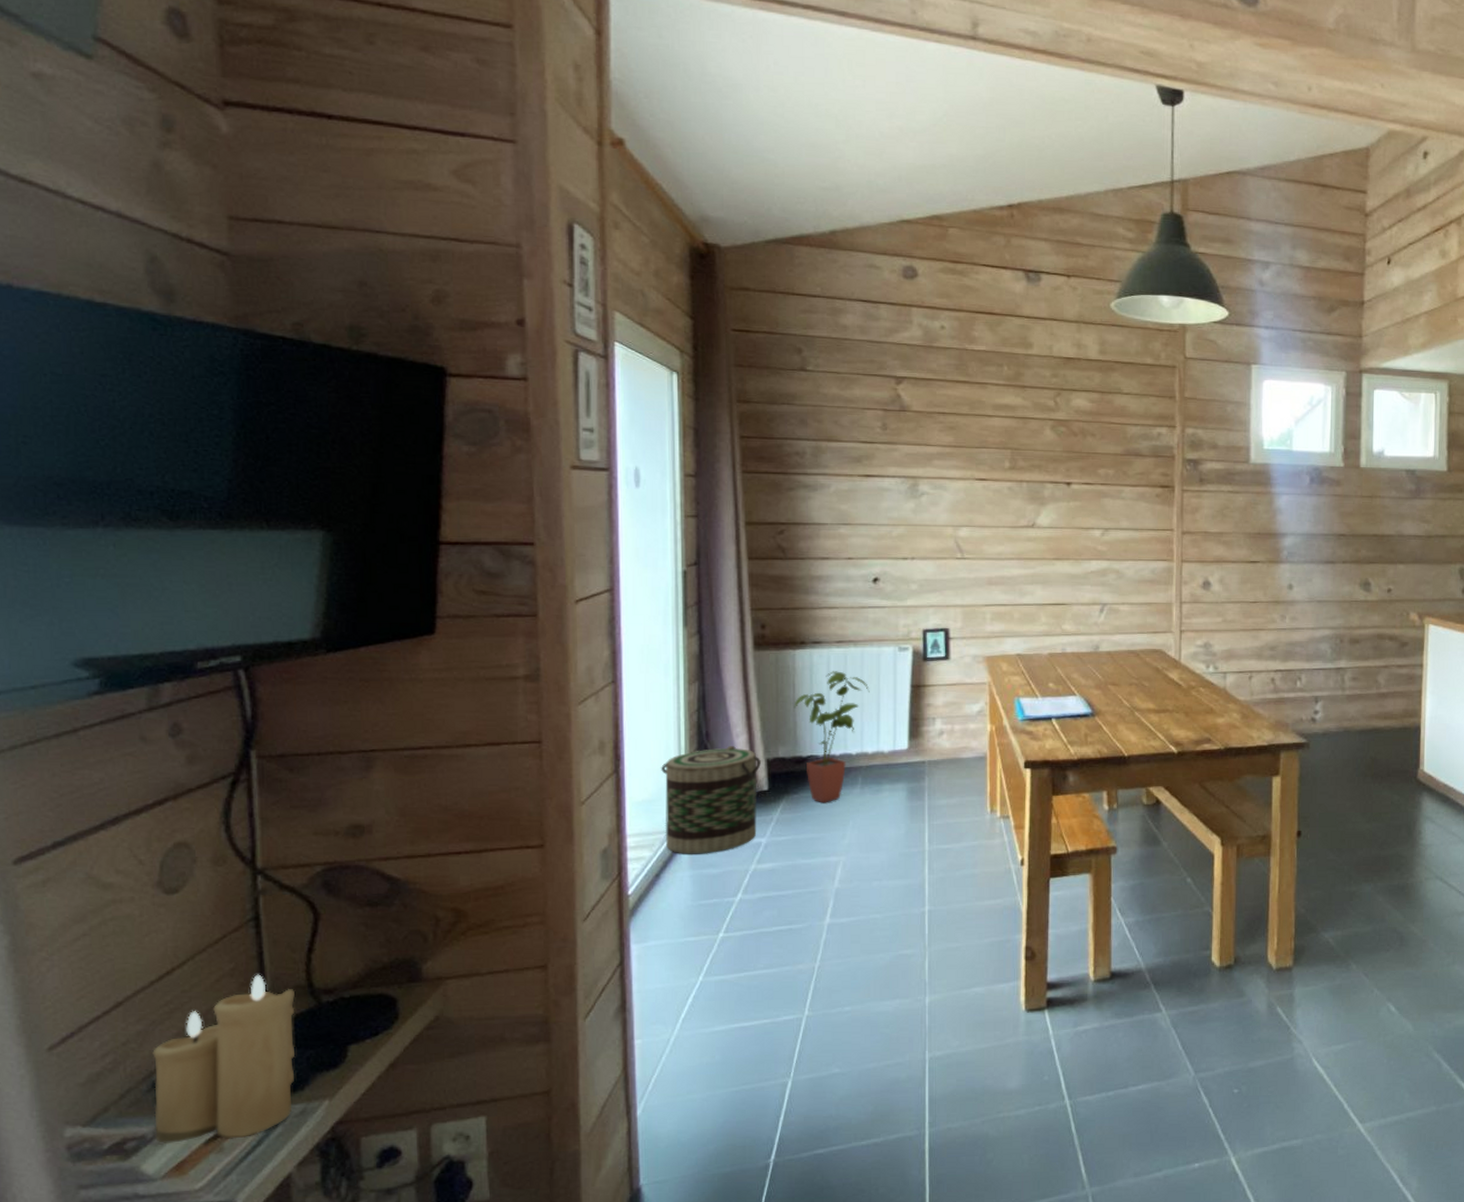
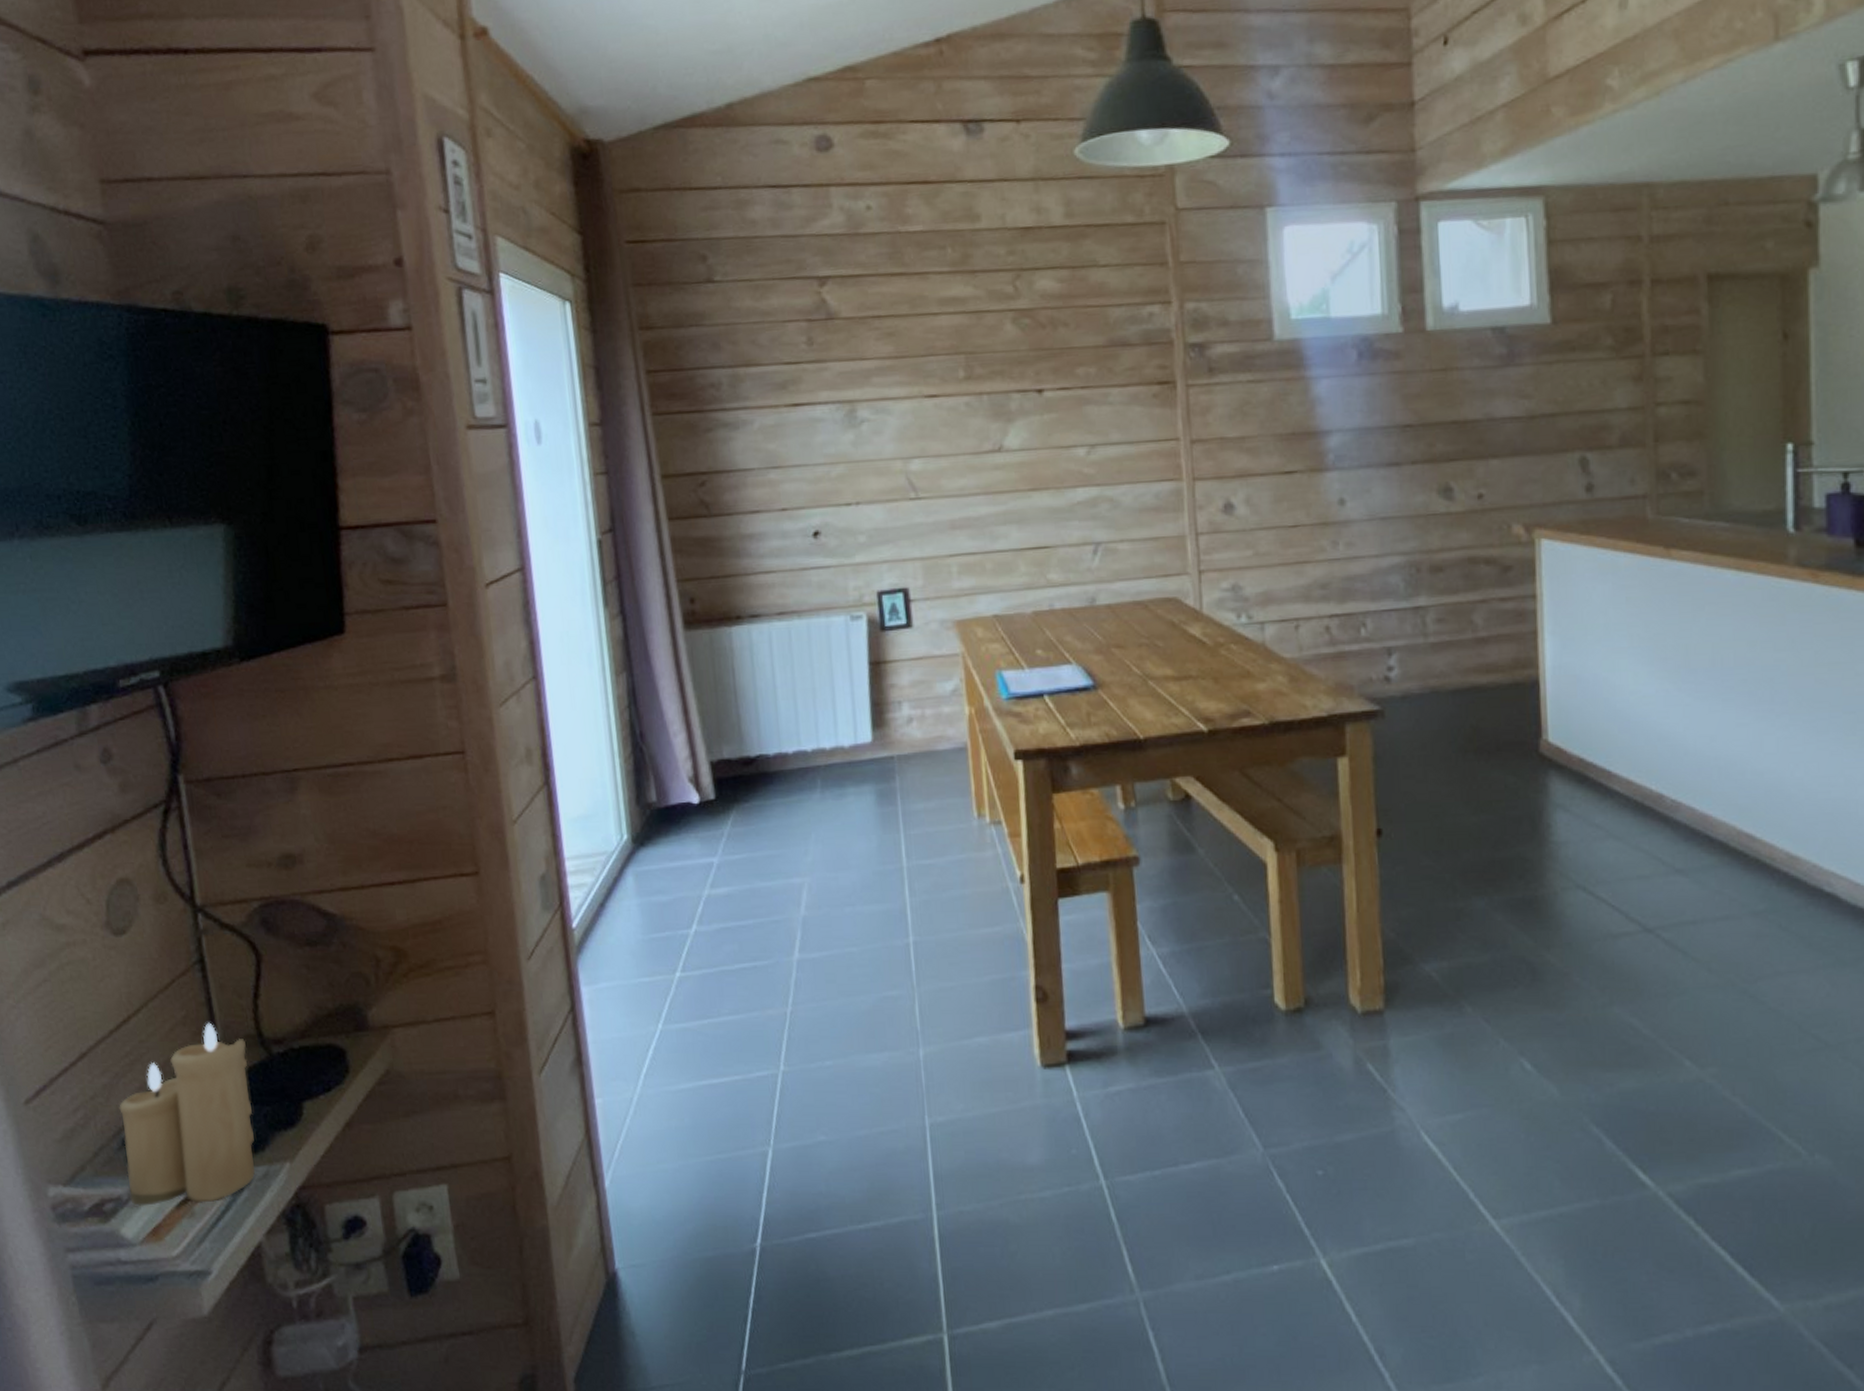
basket: present [661,745,761,854] -> none [594,746,707,879]
house plant: present [794,671,870,803] -> none [735,650,821,813]

